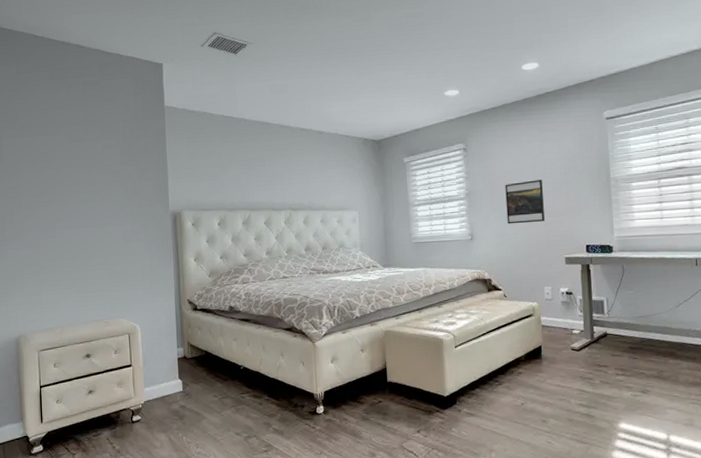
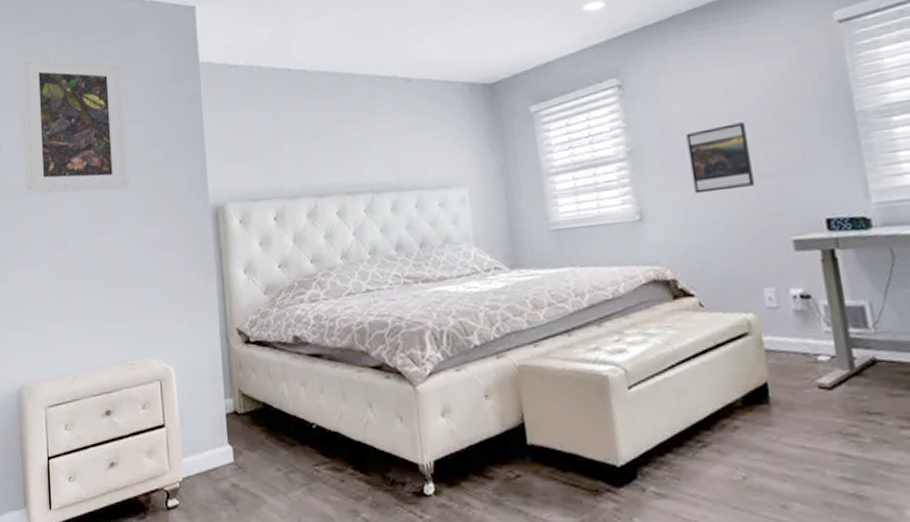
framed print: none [18,88,108,197] -> present [19,55,130,195]

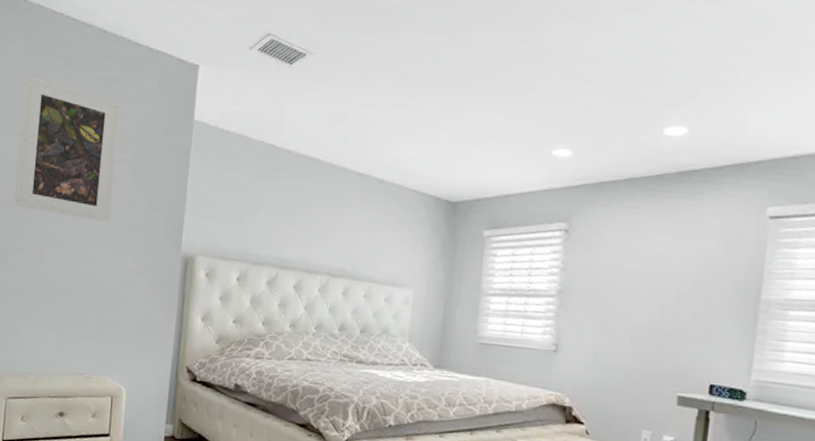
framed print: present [686,122,754,194] -> none [607,285,665,343]

